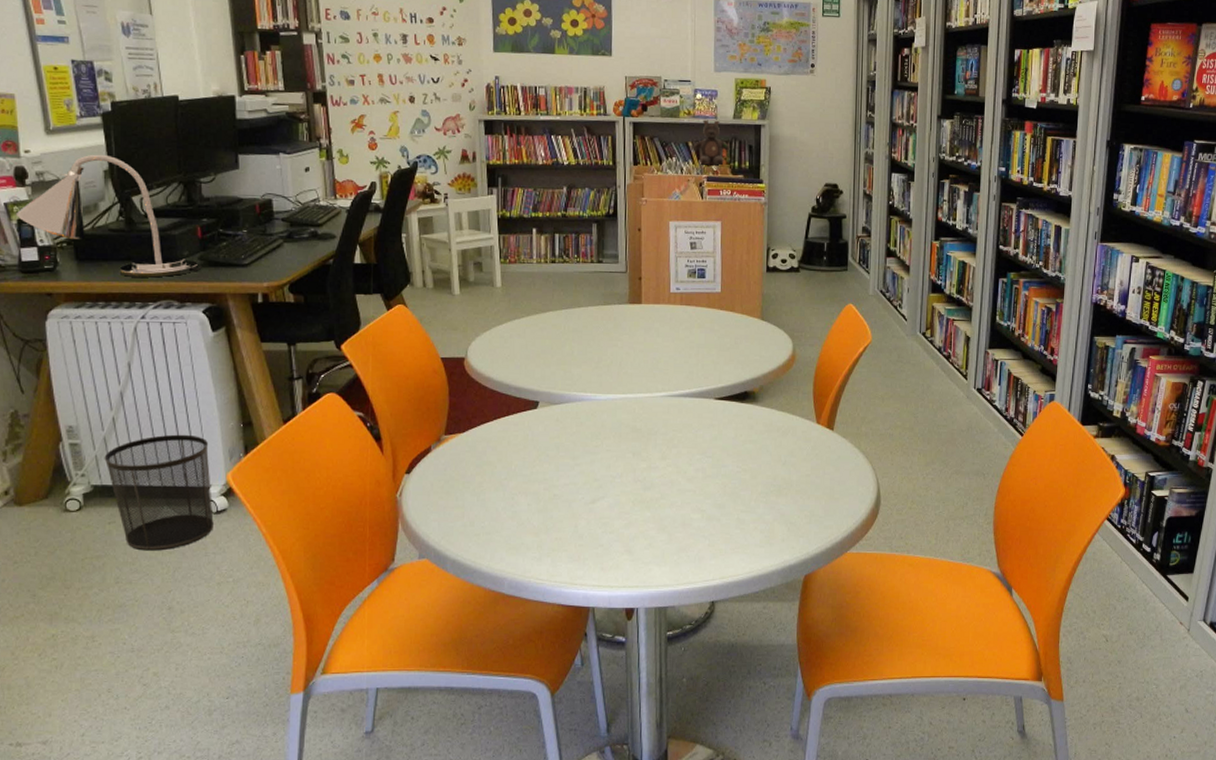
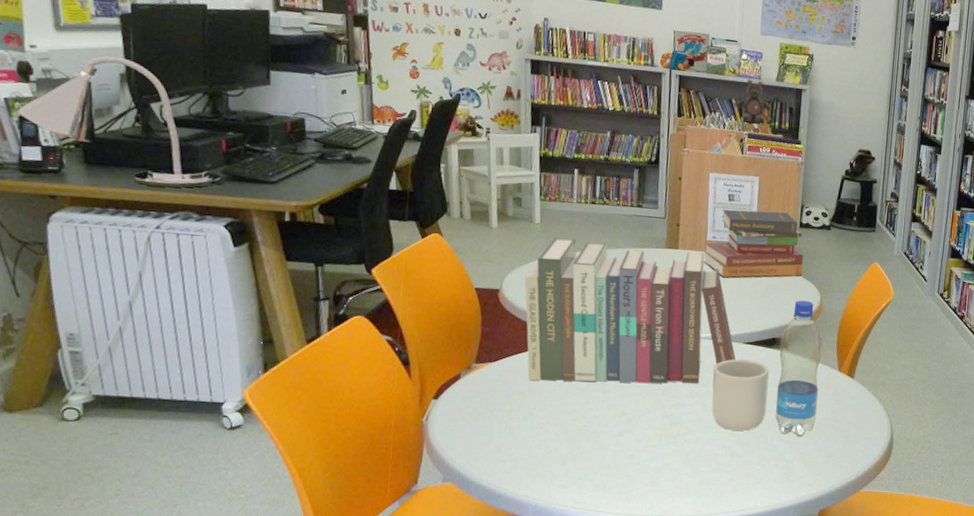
waste bin: present [104,434,214,551] -> none [108,347,227,464]
books: none [490,300,707,450] -> present [525,237,736,384]
books: none [667,257,773,332] -> present [703,209,804,279]
mug: none [683,416,744,492] -> present [711,359,770,431]
bottle: none [751,349,798,497] -> present [775,300,822,437]

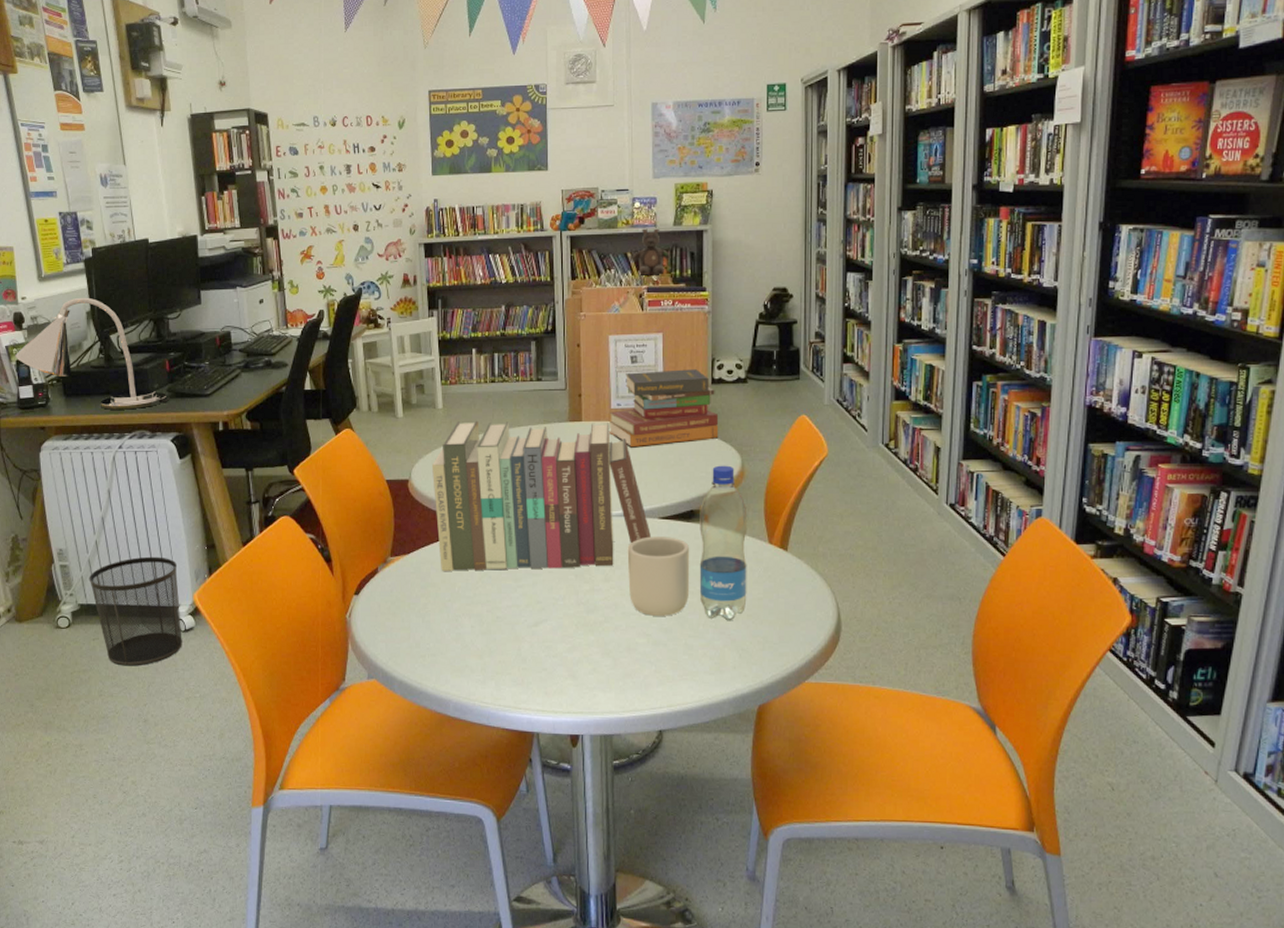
waste bin: none [108,347,227,464] -> present [89,556,182,666]

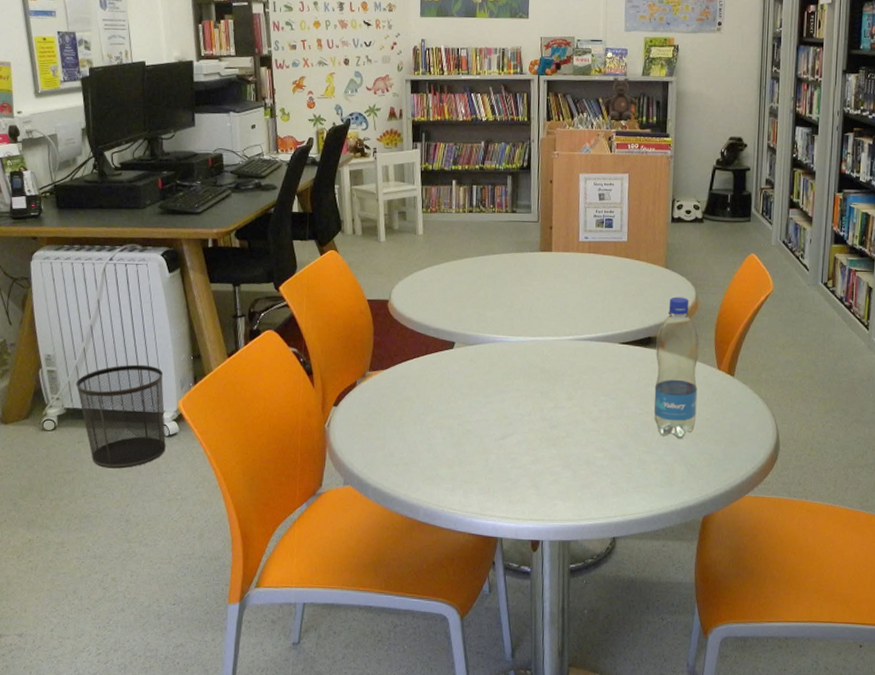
table lamp: present [14,297,171,410] -> none [8,114,163,224]
books: present [432,420,651,571] -> none [411,247,611,387]
books: present [608,369,719,449] -> none [576,208,677,279]
mug: present [627,536,690,616] -> none [589,360,647,433]

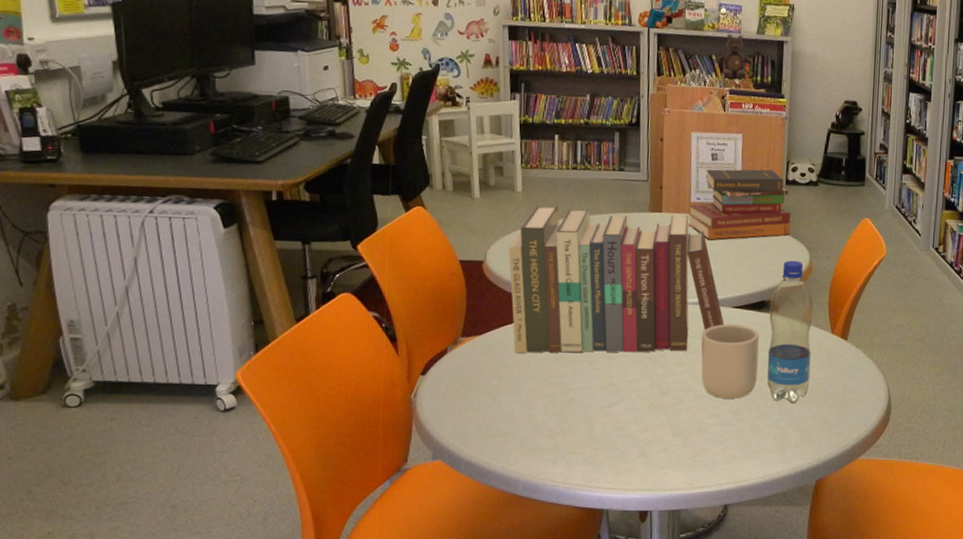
waste bin: present [75,364,166,469] -> none [107,331,221,448]
books: none [411,247,611,387] -> present [509,205,724,353]
books: none [576,208,677,279] -> present [687,169,791,241]
mug: none [589,360,647,433] -> present [701,324,760,399]

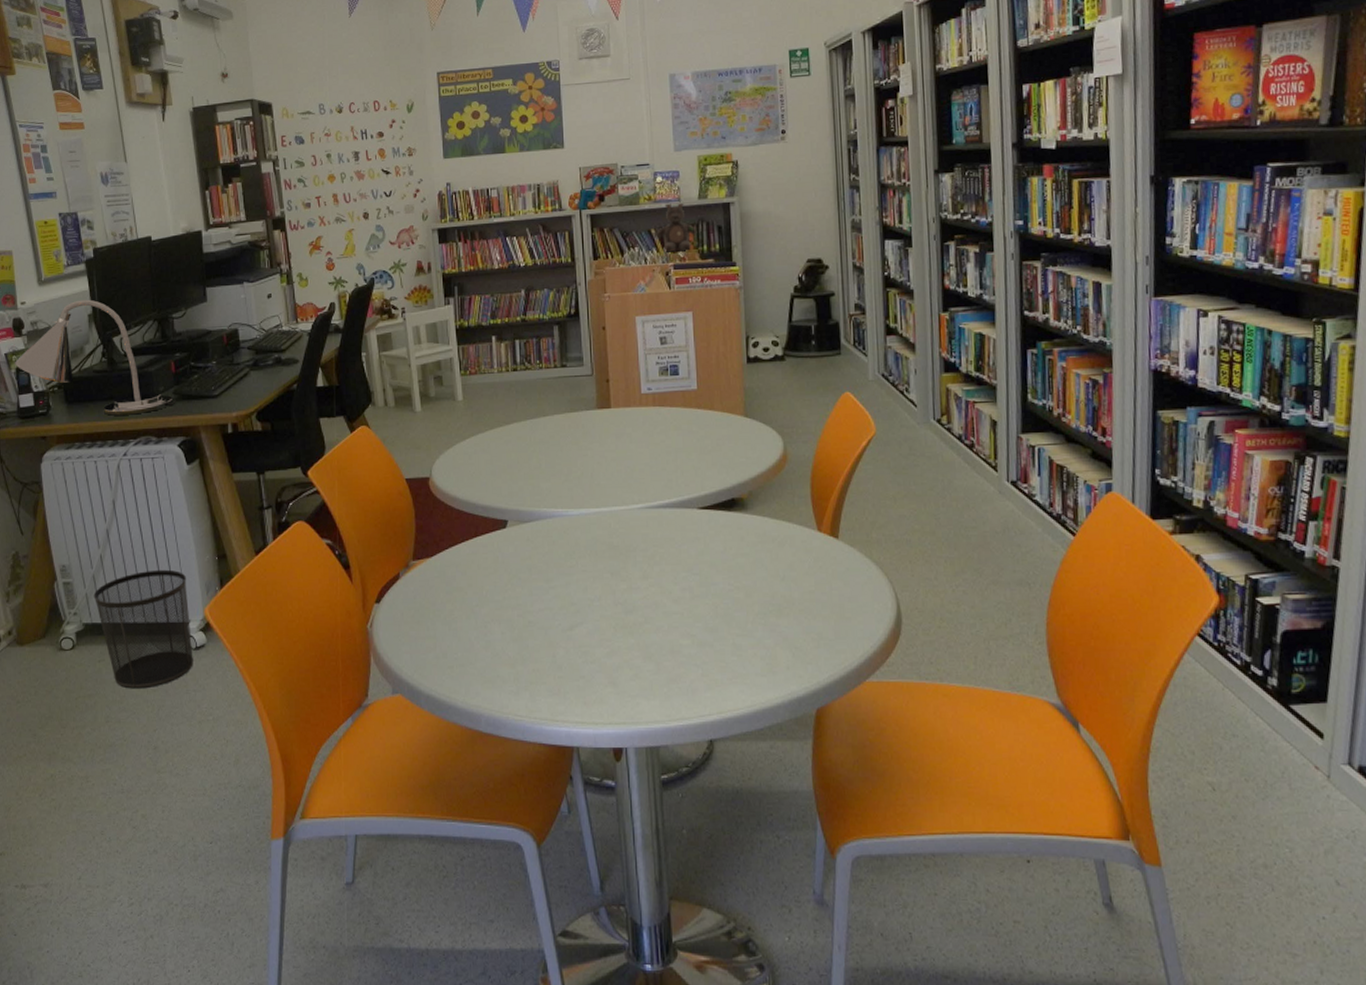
table lamp: none [17,44,215,172] -> present [14,299,177,416]
waste bin: none [107,331,221,448] -> present [93,569,193,689]
books: present [509,205,724,353] -> none [454,409,690,574]
books: present [687,169,791,241] -> none [639,348,758,436]
mug: present [701,324,760,399] -> none [665,528,735,615]
bottle: present [767,260,813,404] -> none [741,449,798,617]

